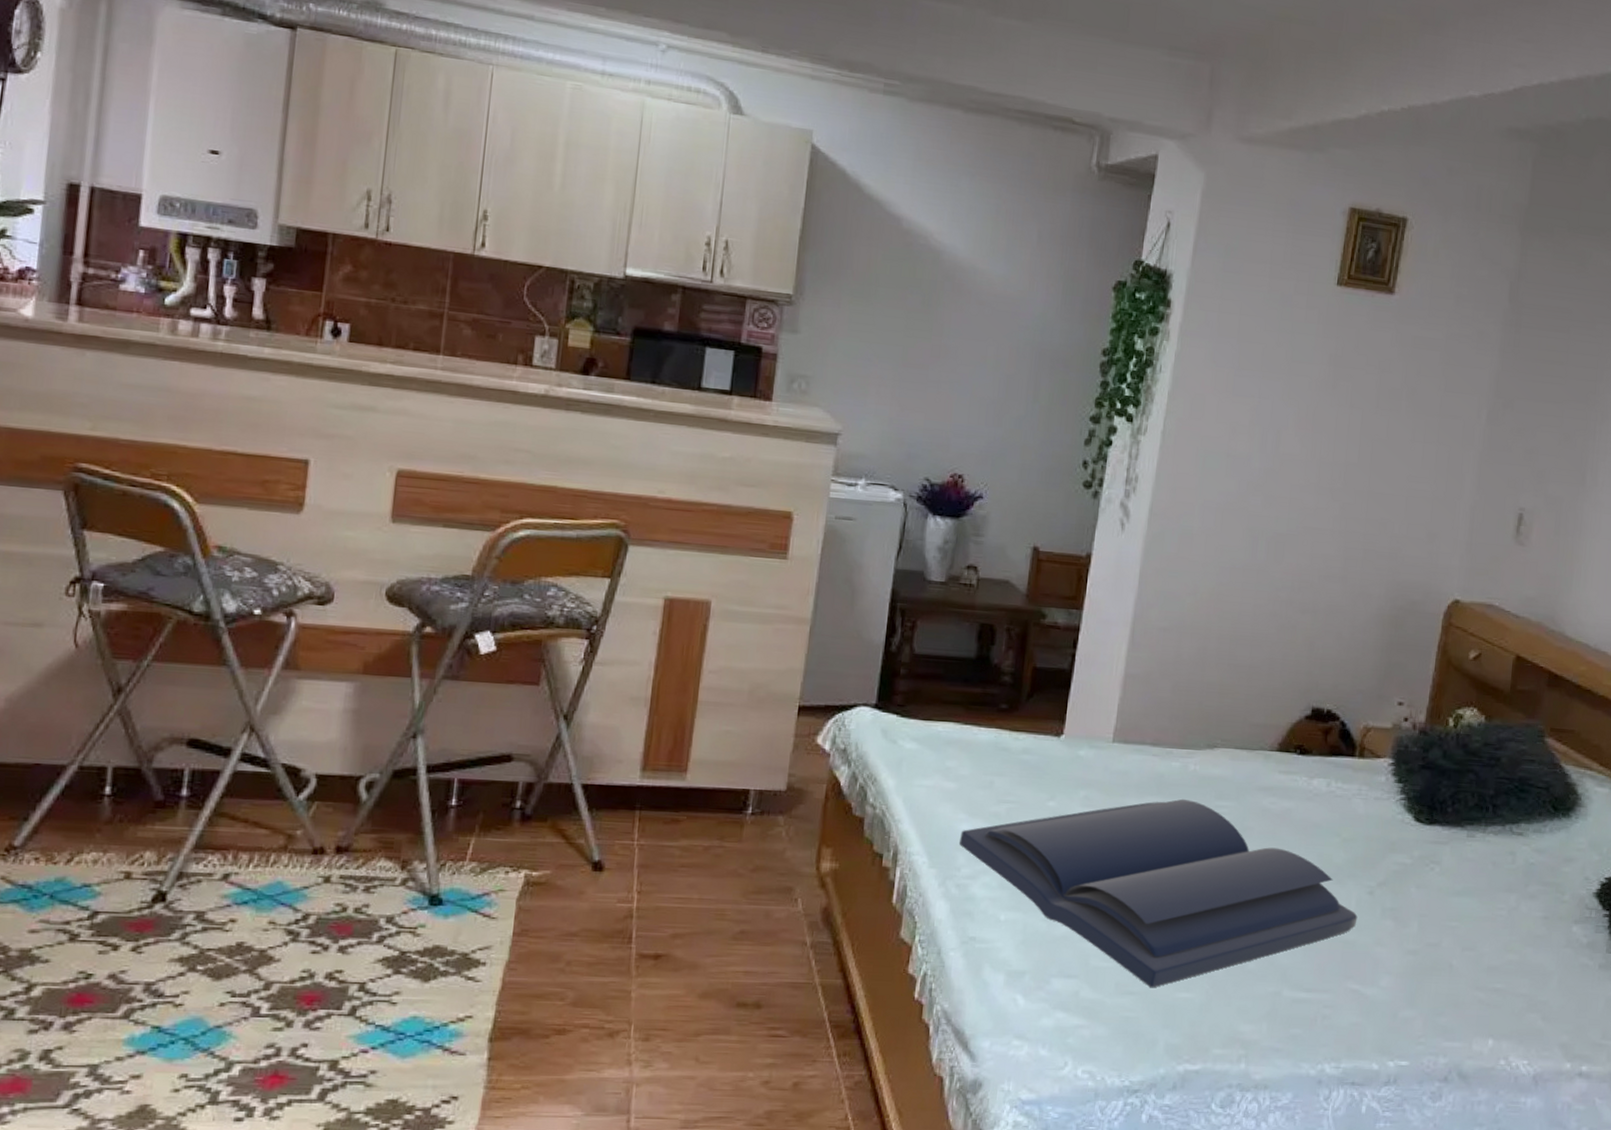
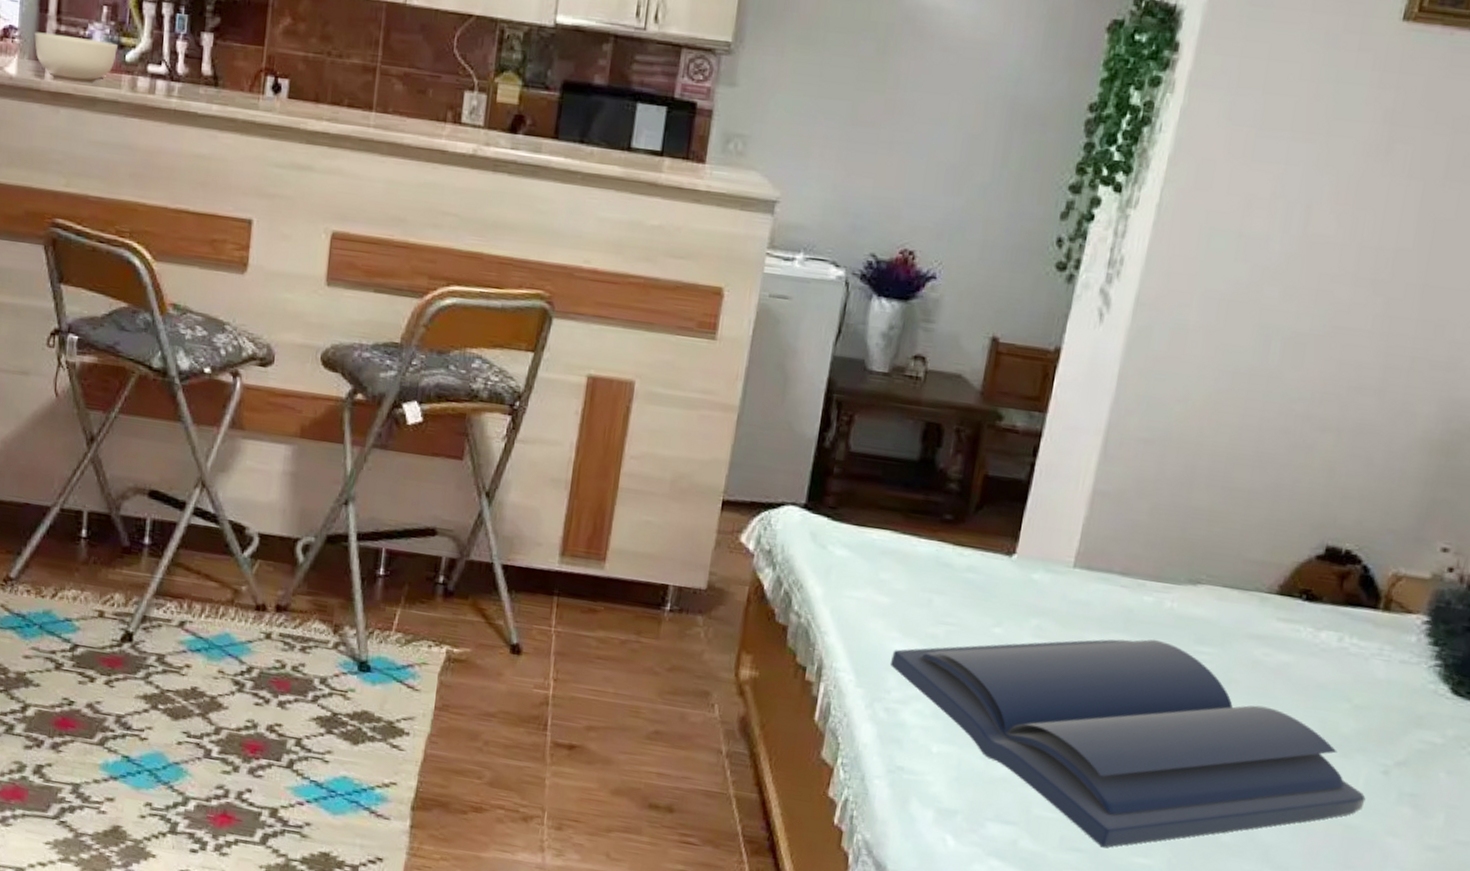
bowl: none [56,274,156,327] -> present [34,32,118,84]

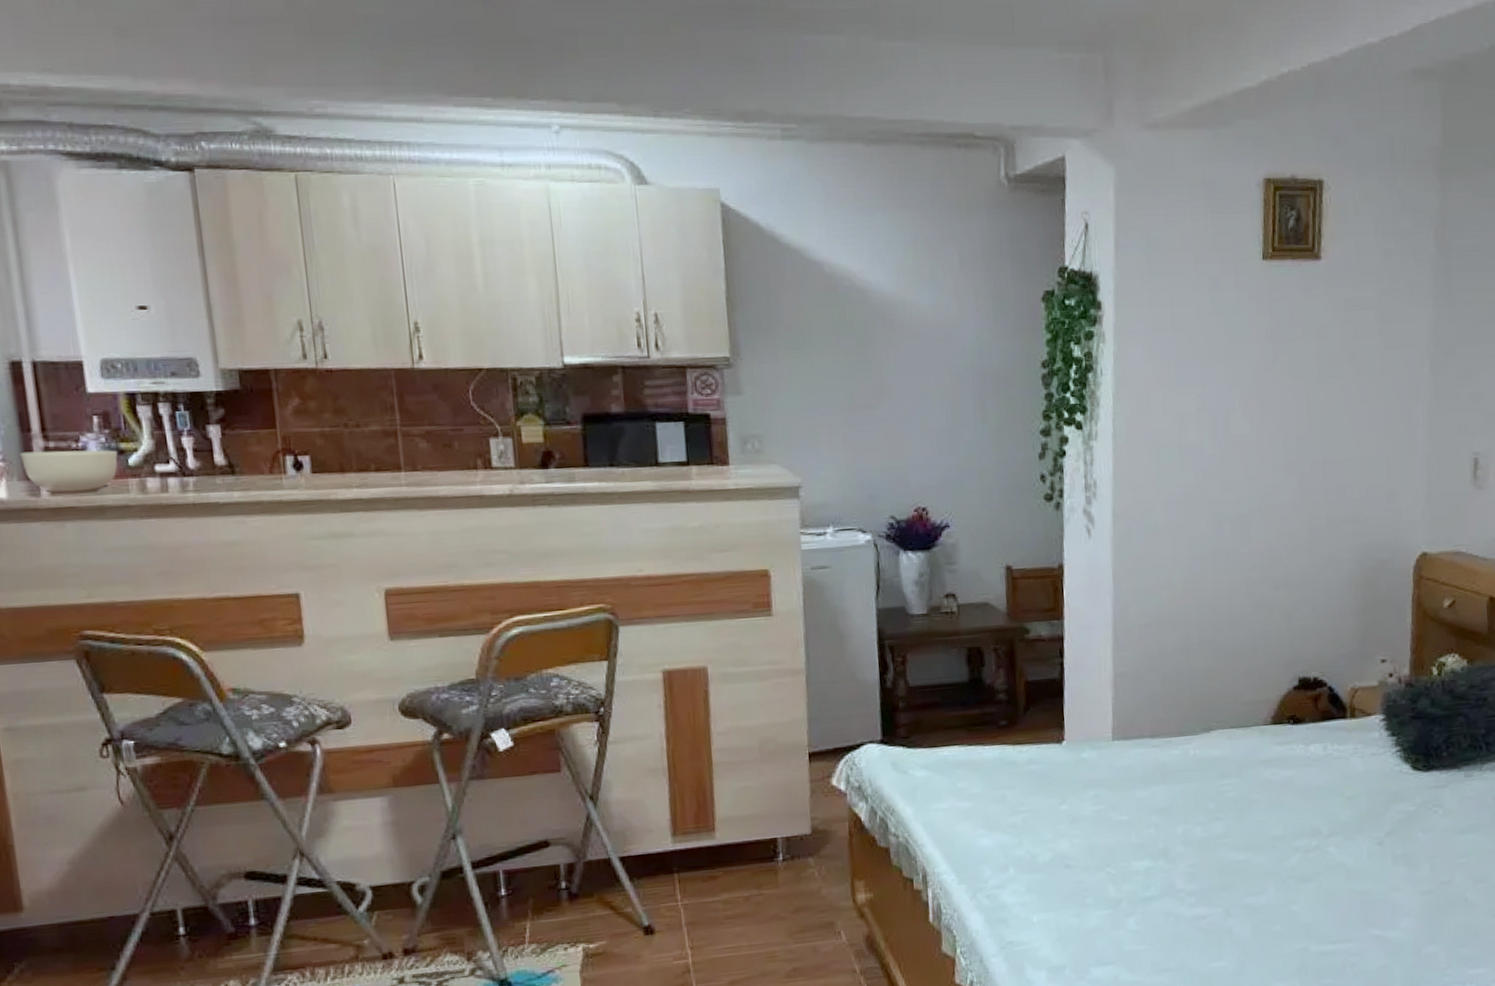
towel: present [889,639,1366,848] -> none [982,783,1371,963]

